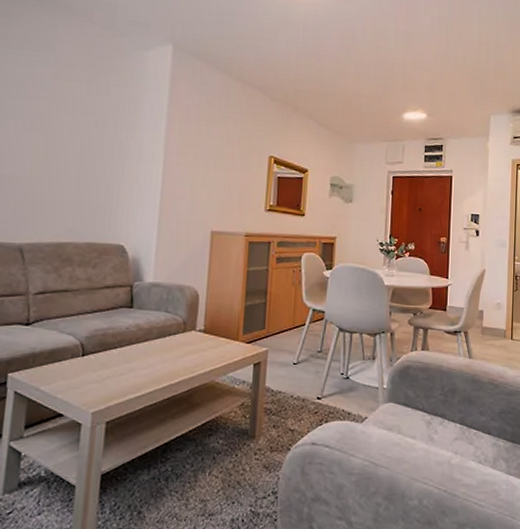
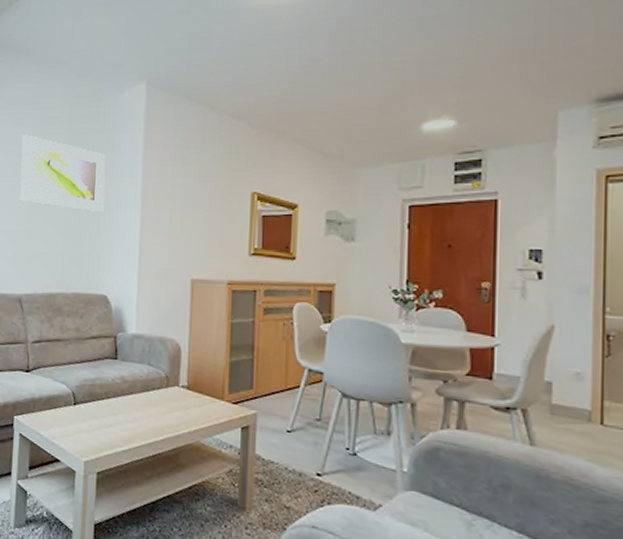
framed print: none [25,77,128,164] -> present [20,134,106,213]

